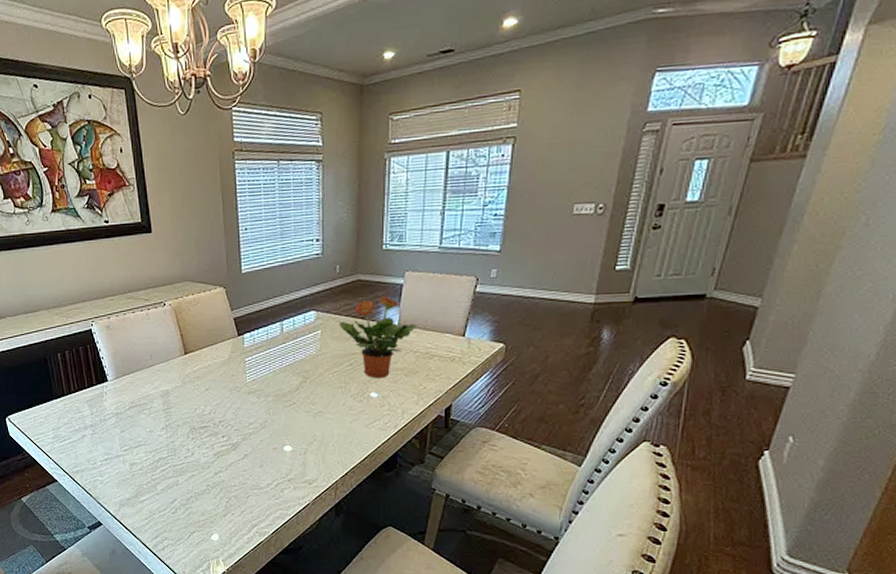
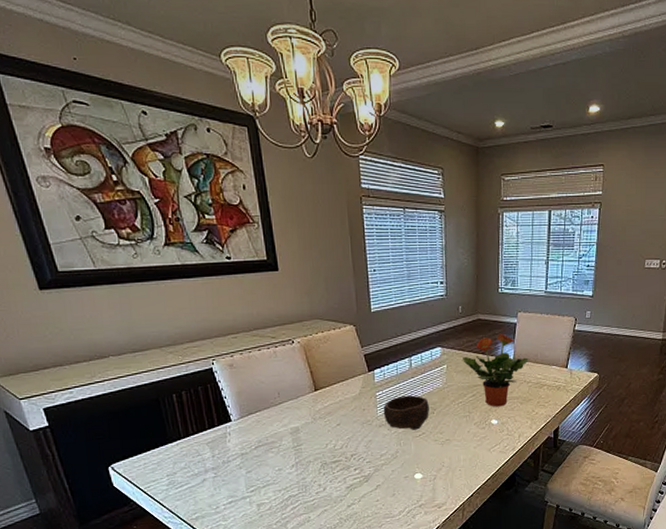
bowl: none [252,362,301,399] -> present [383,395,429,430]

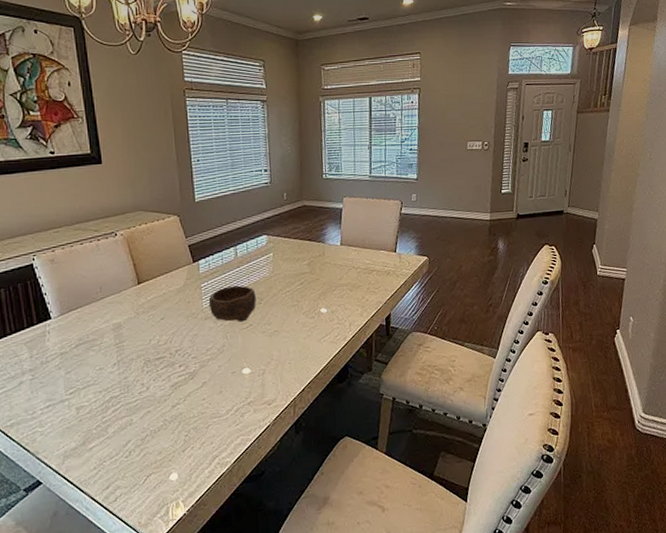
potted plant: present [463,333,529,407] -> none [289,219,356,295]

